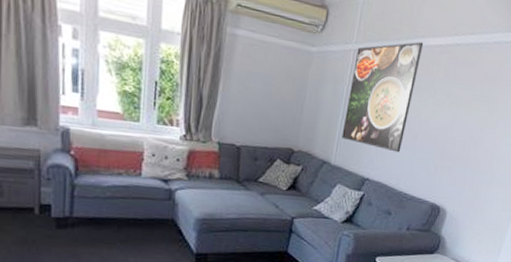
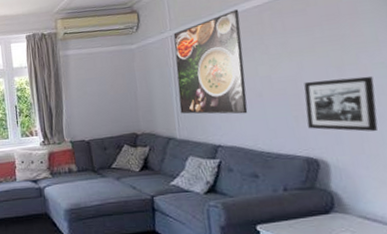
picture frame: none [442,134,501,191] -> present [304,76,378,132]

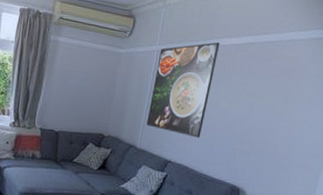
picture frame: present [304,76,378,132] -> none [241,122,298,175]

